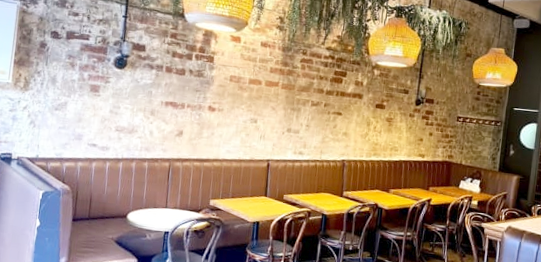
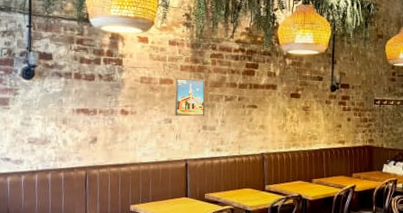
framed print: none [261,79,294,119] -> present [175,78,206,117]

